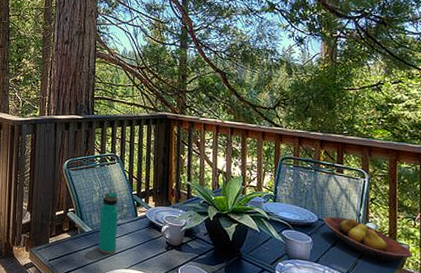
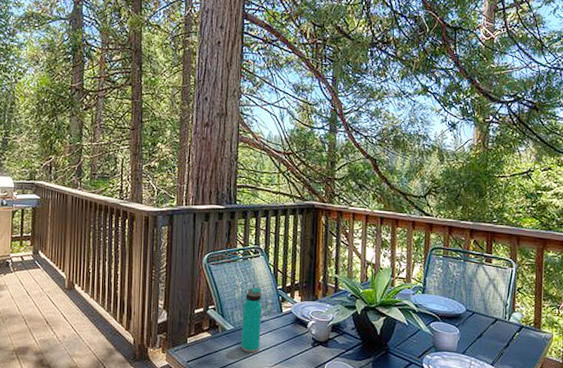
fruit bowl: present [322,217,412,262] -> none [470,307,555,351]

